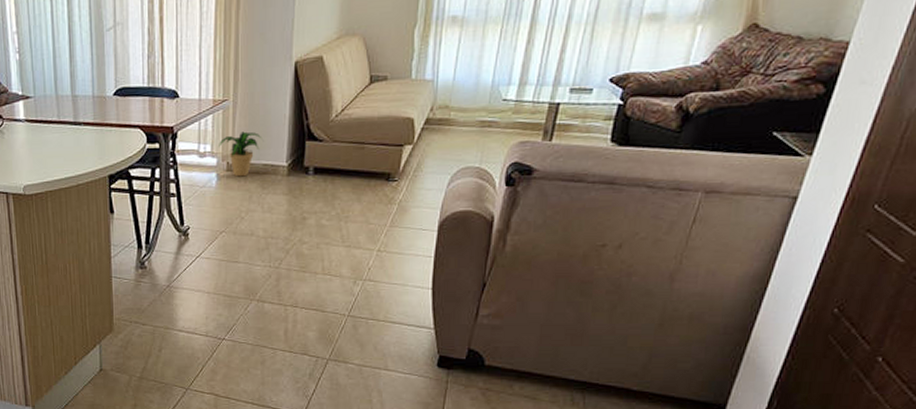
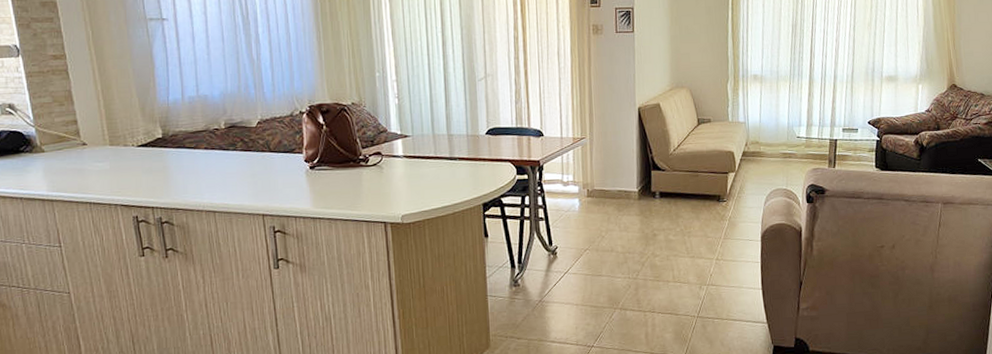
potted plant: present [219,131,263,177] -> none [579,163,616,202]

